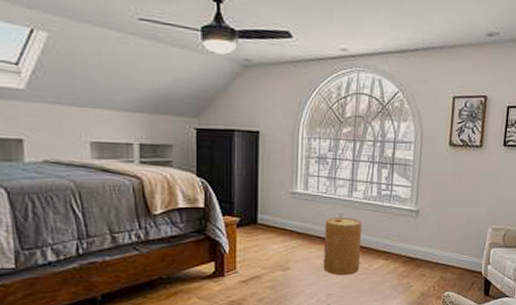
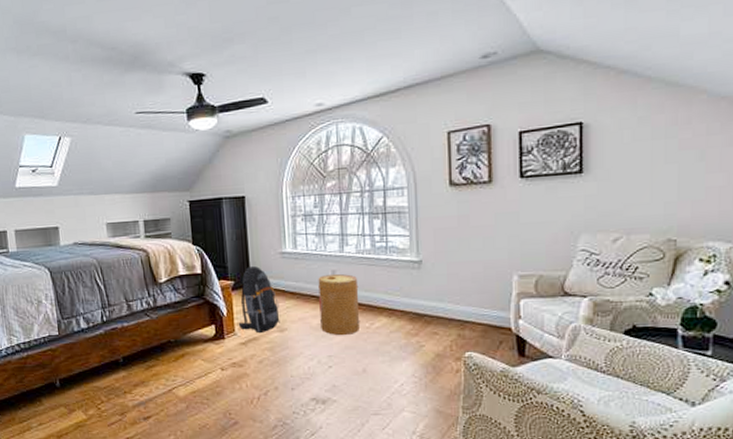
backpack: none [240,204,286,272] -> present [238,266,281,334]

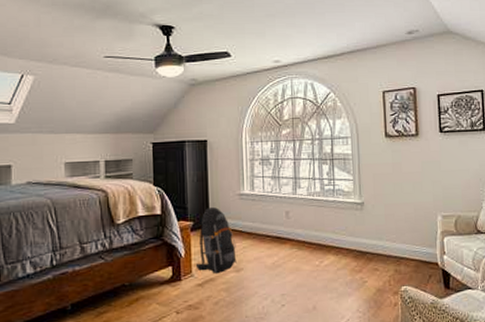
basket: present [318,273,360,336] -> none [273,214,311,274]

